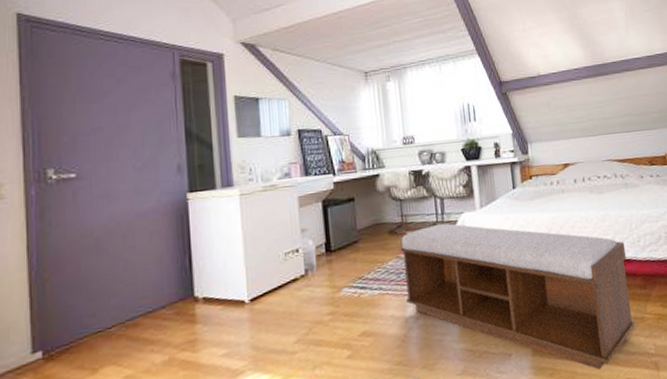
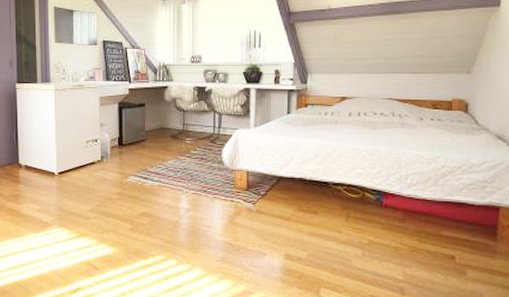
bench: present [399,223,635,370] -> none [179,135,390,282]

